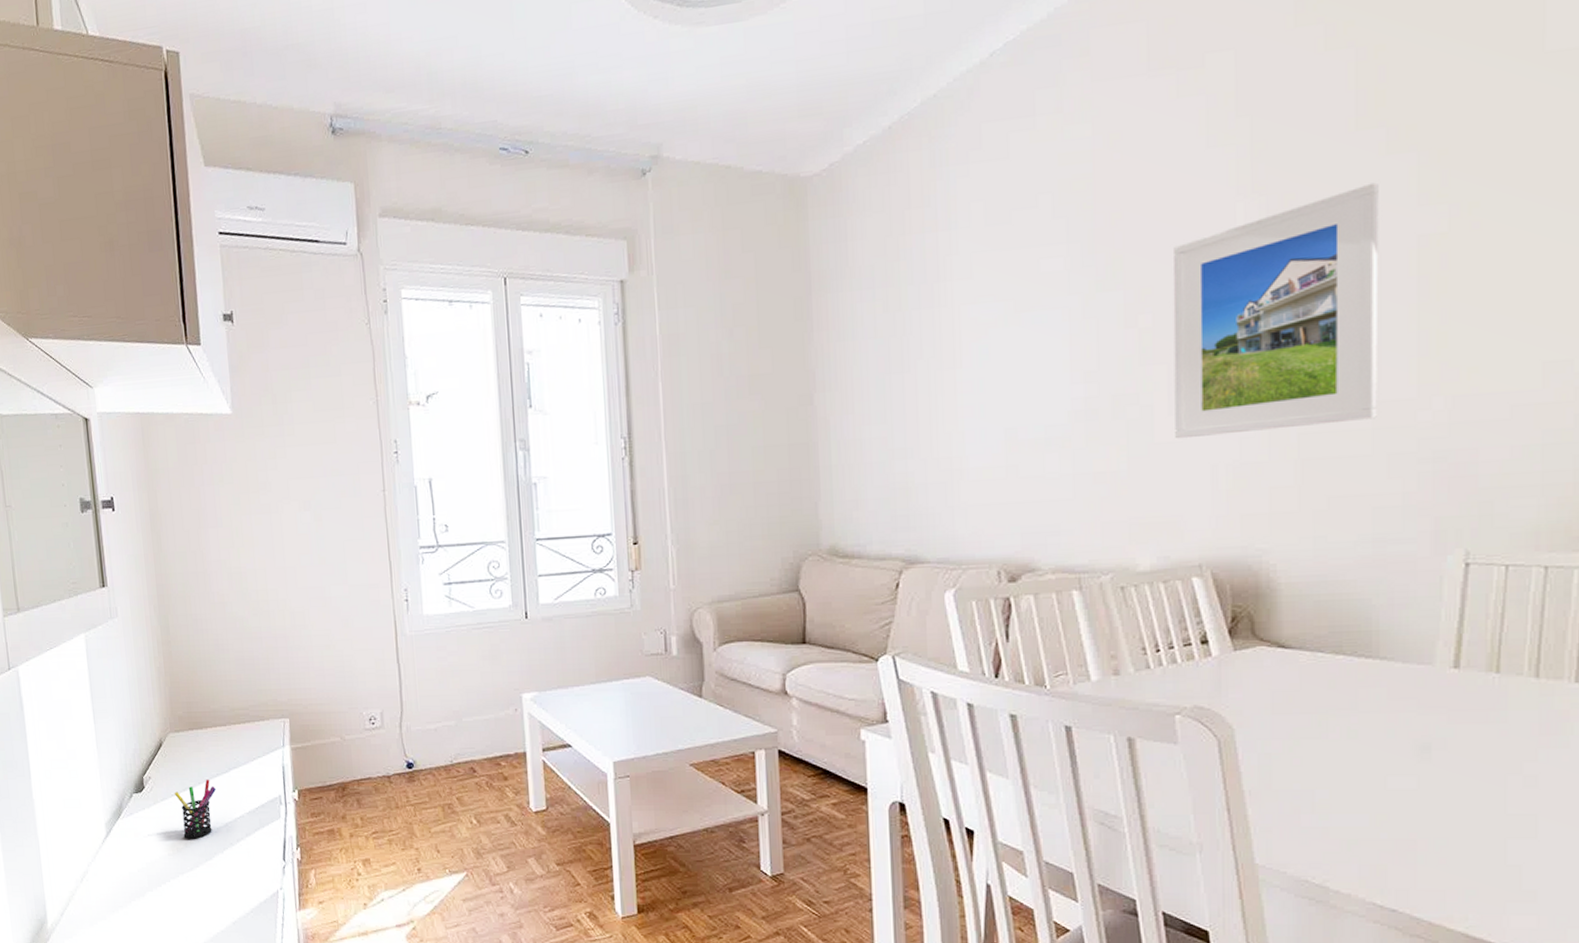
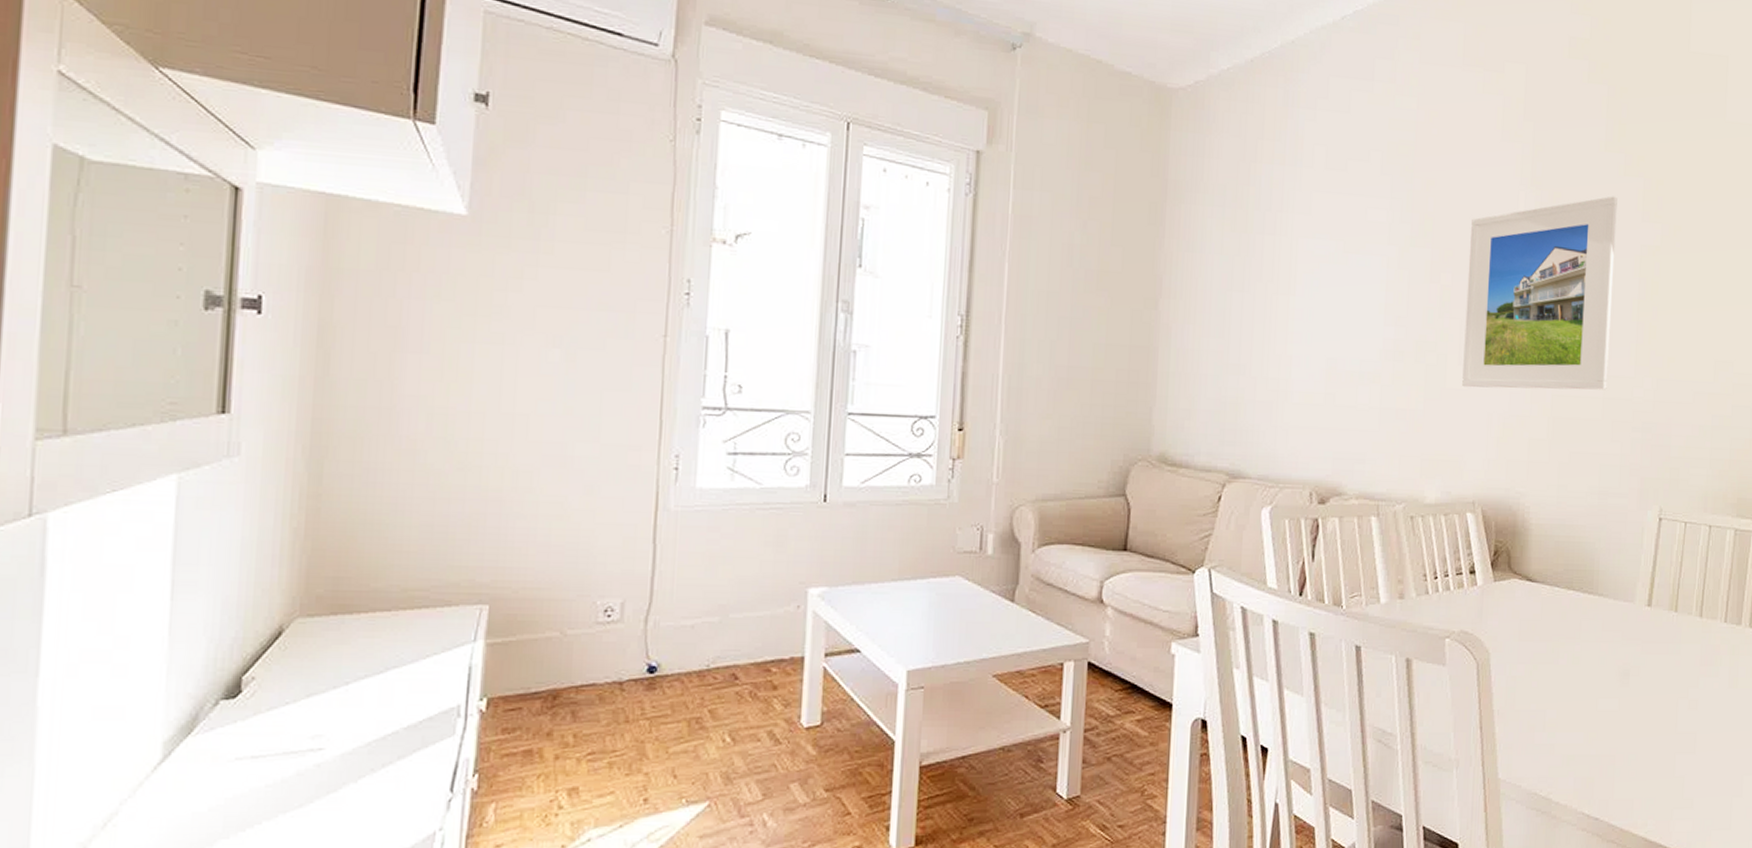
pen holder: present [175,779,217,839] -> none [291,681,361,764]

